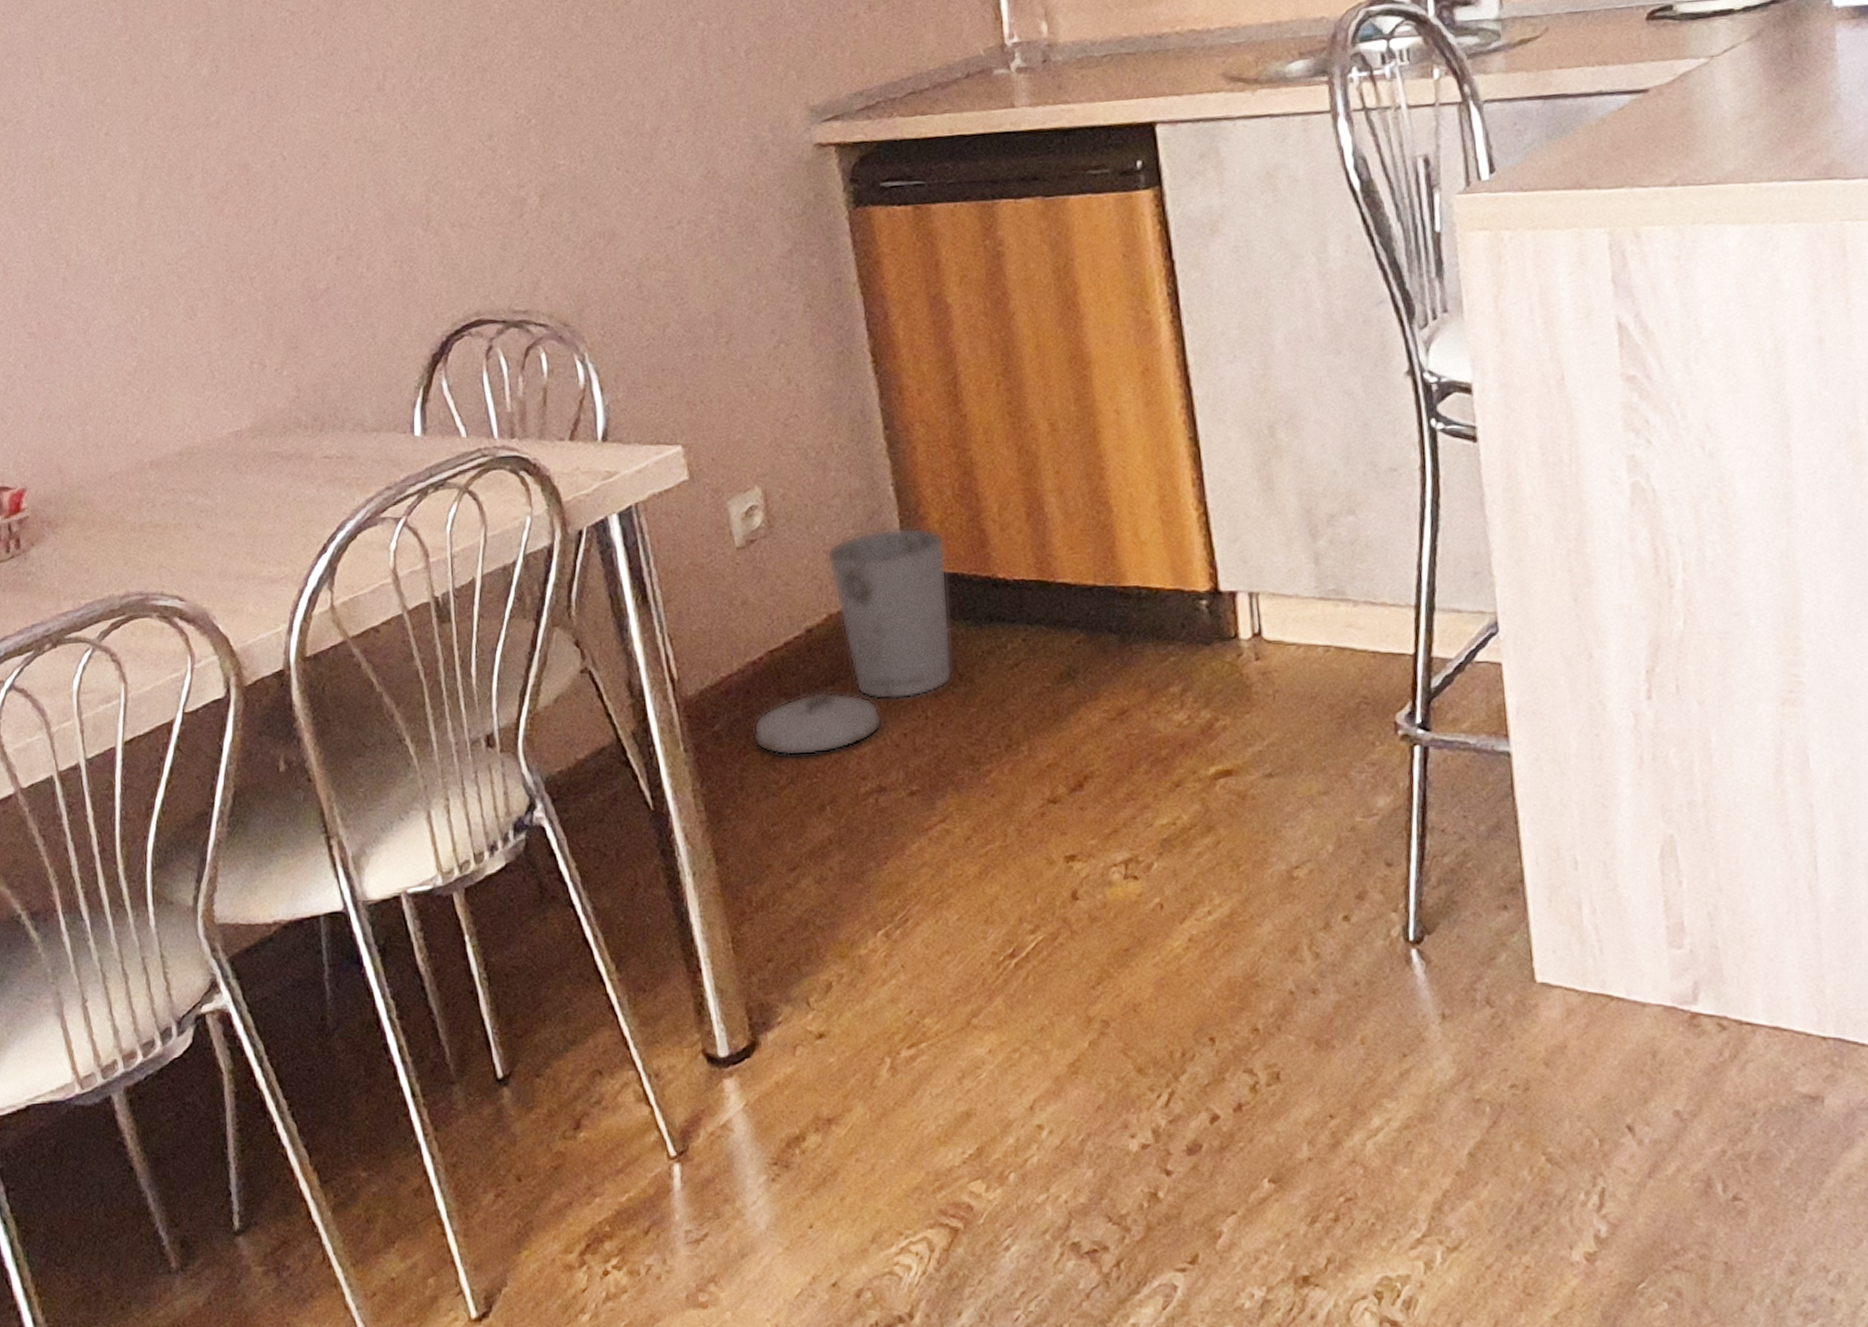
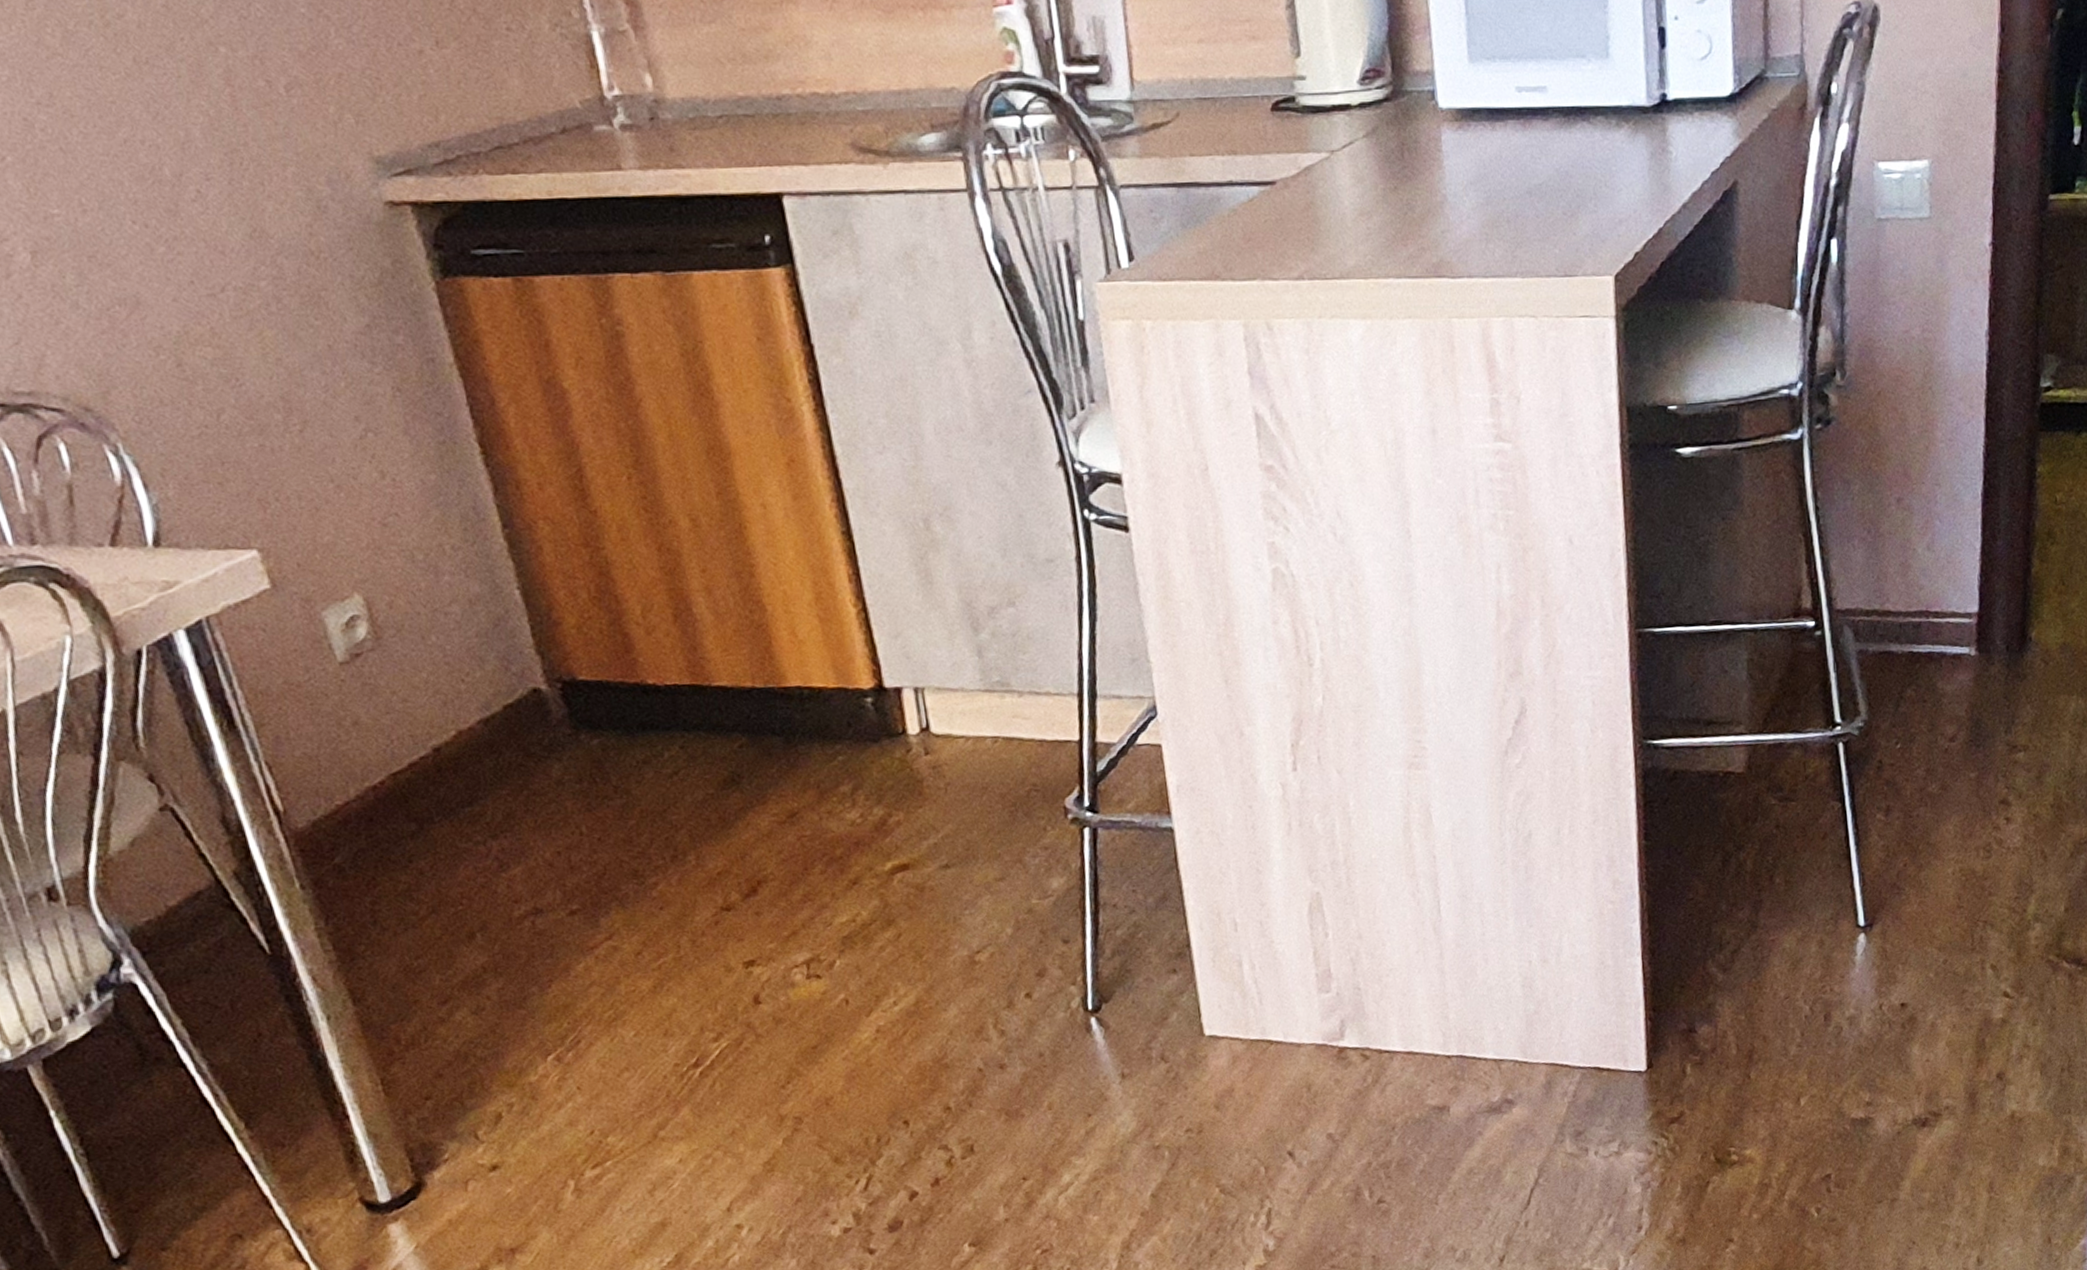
trash can: present [752,527,953,756] -> none [381,633,607,885]

